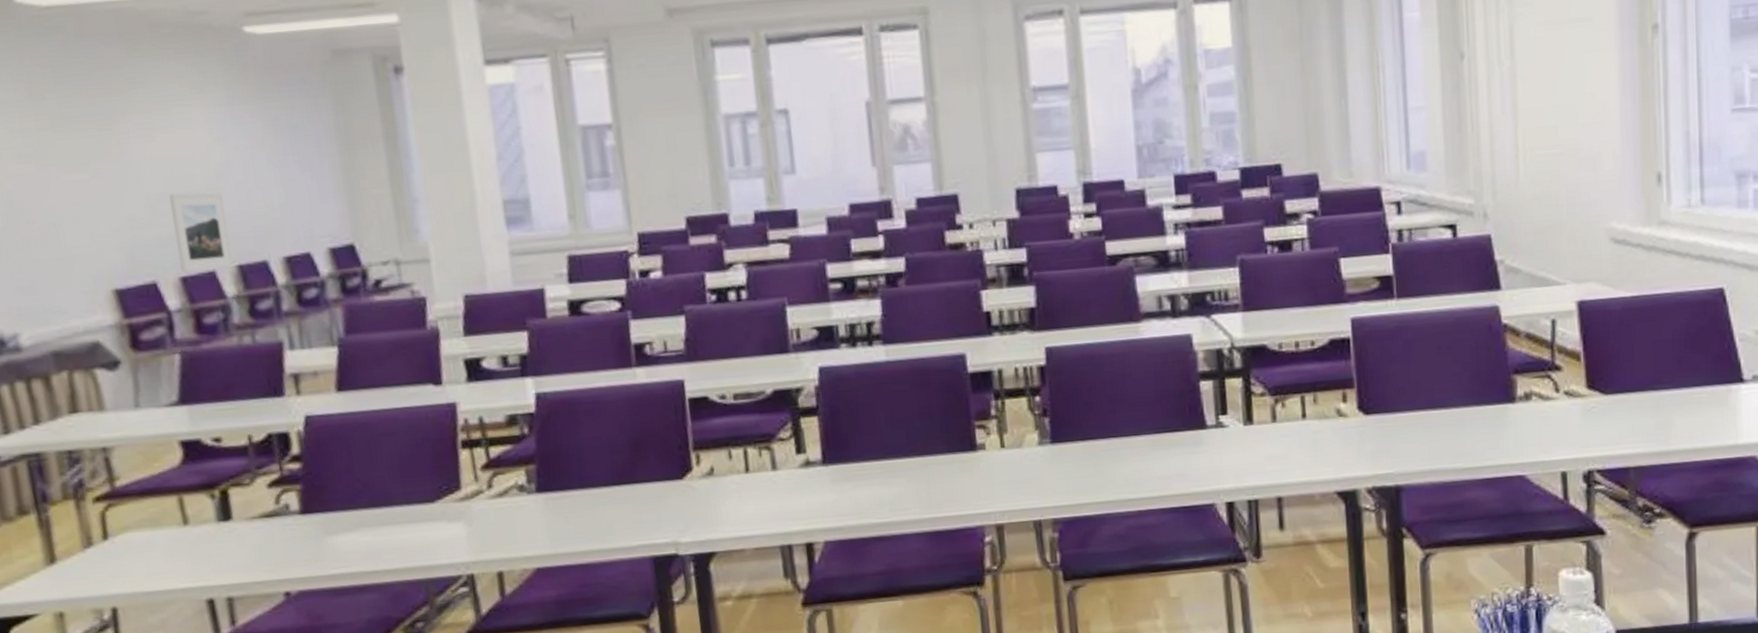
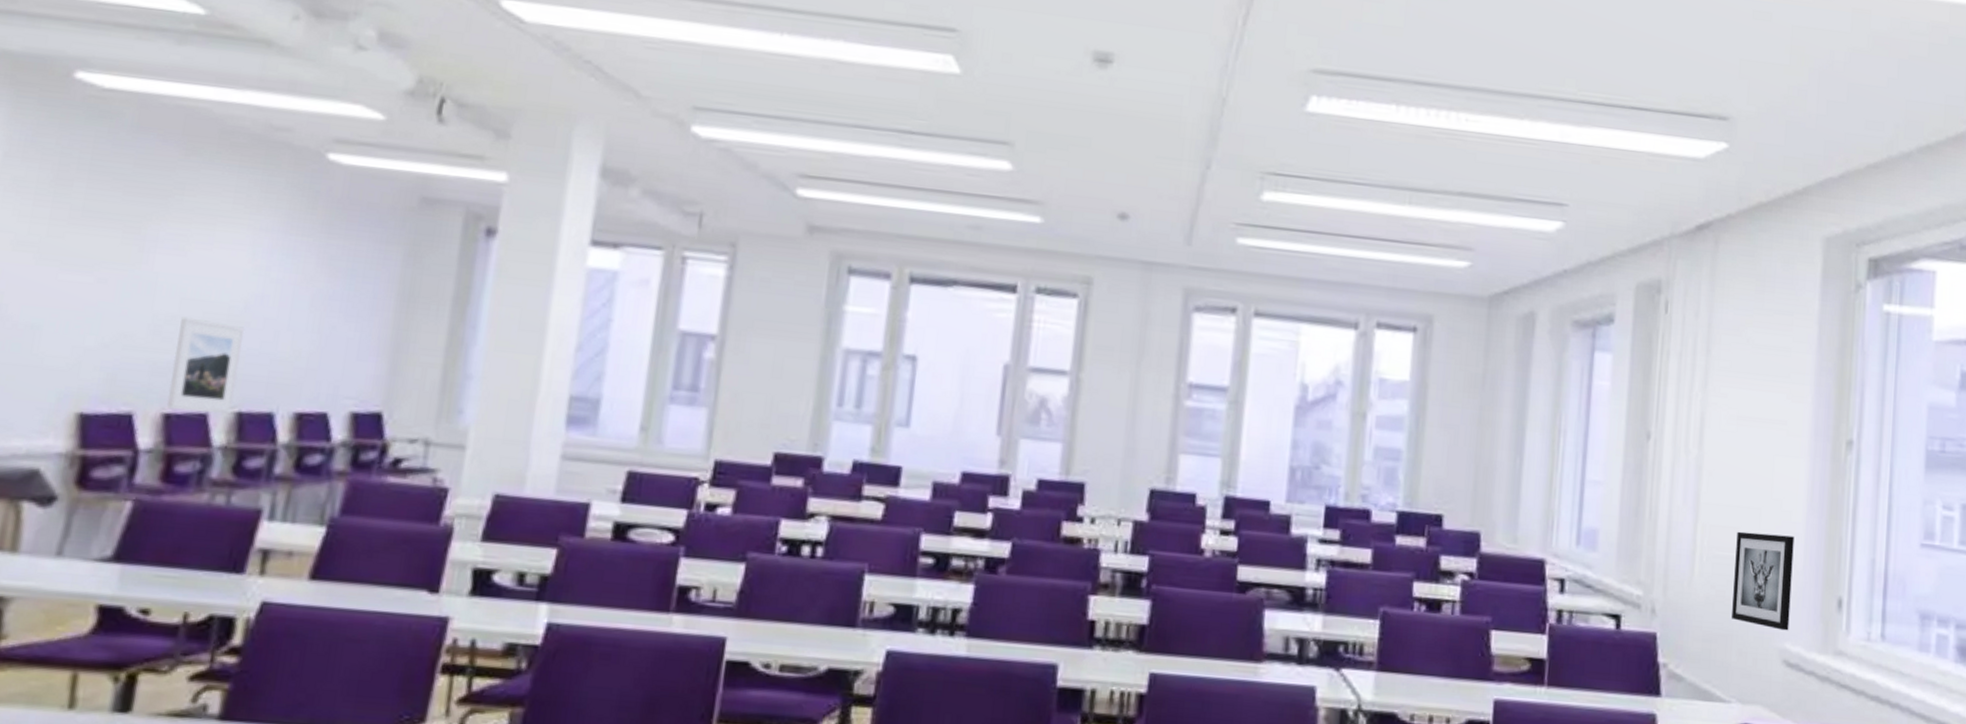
wall art: none [1556,124,1613,212] -> present [1732,531,1794,631]

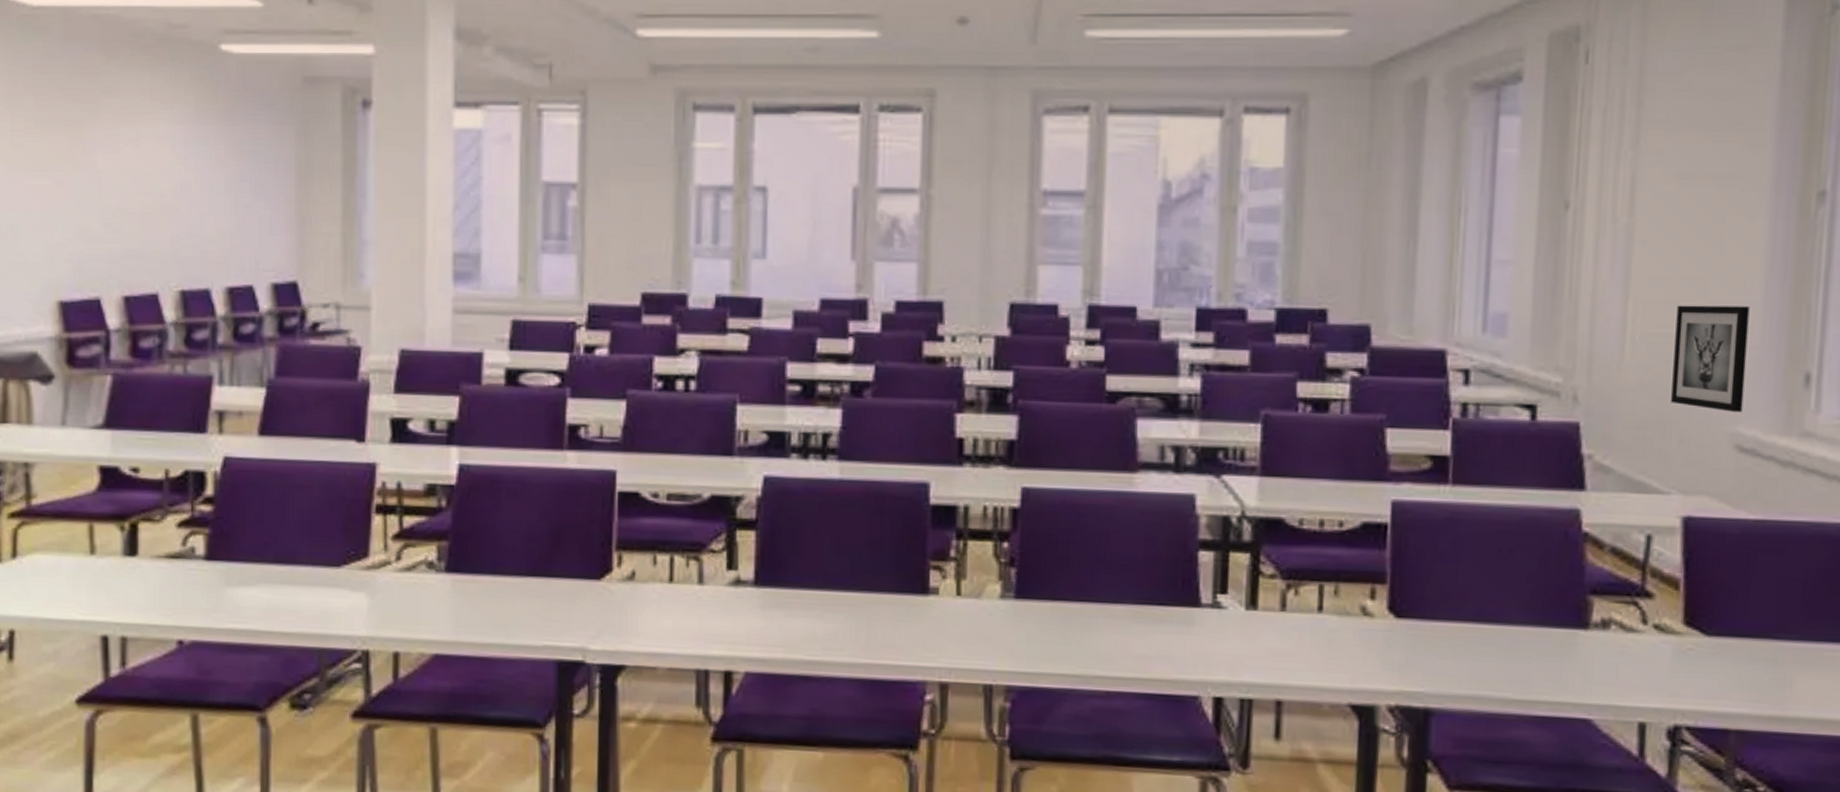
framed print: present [166,316,244,413] -> none [124,208,177,293]

